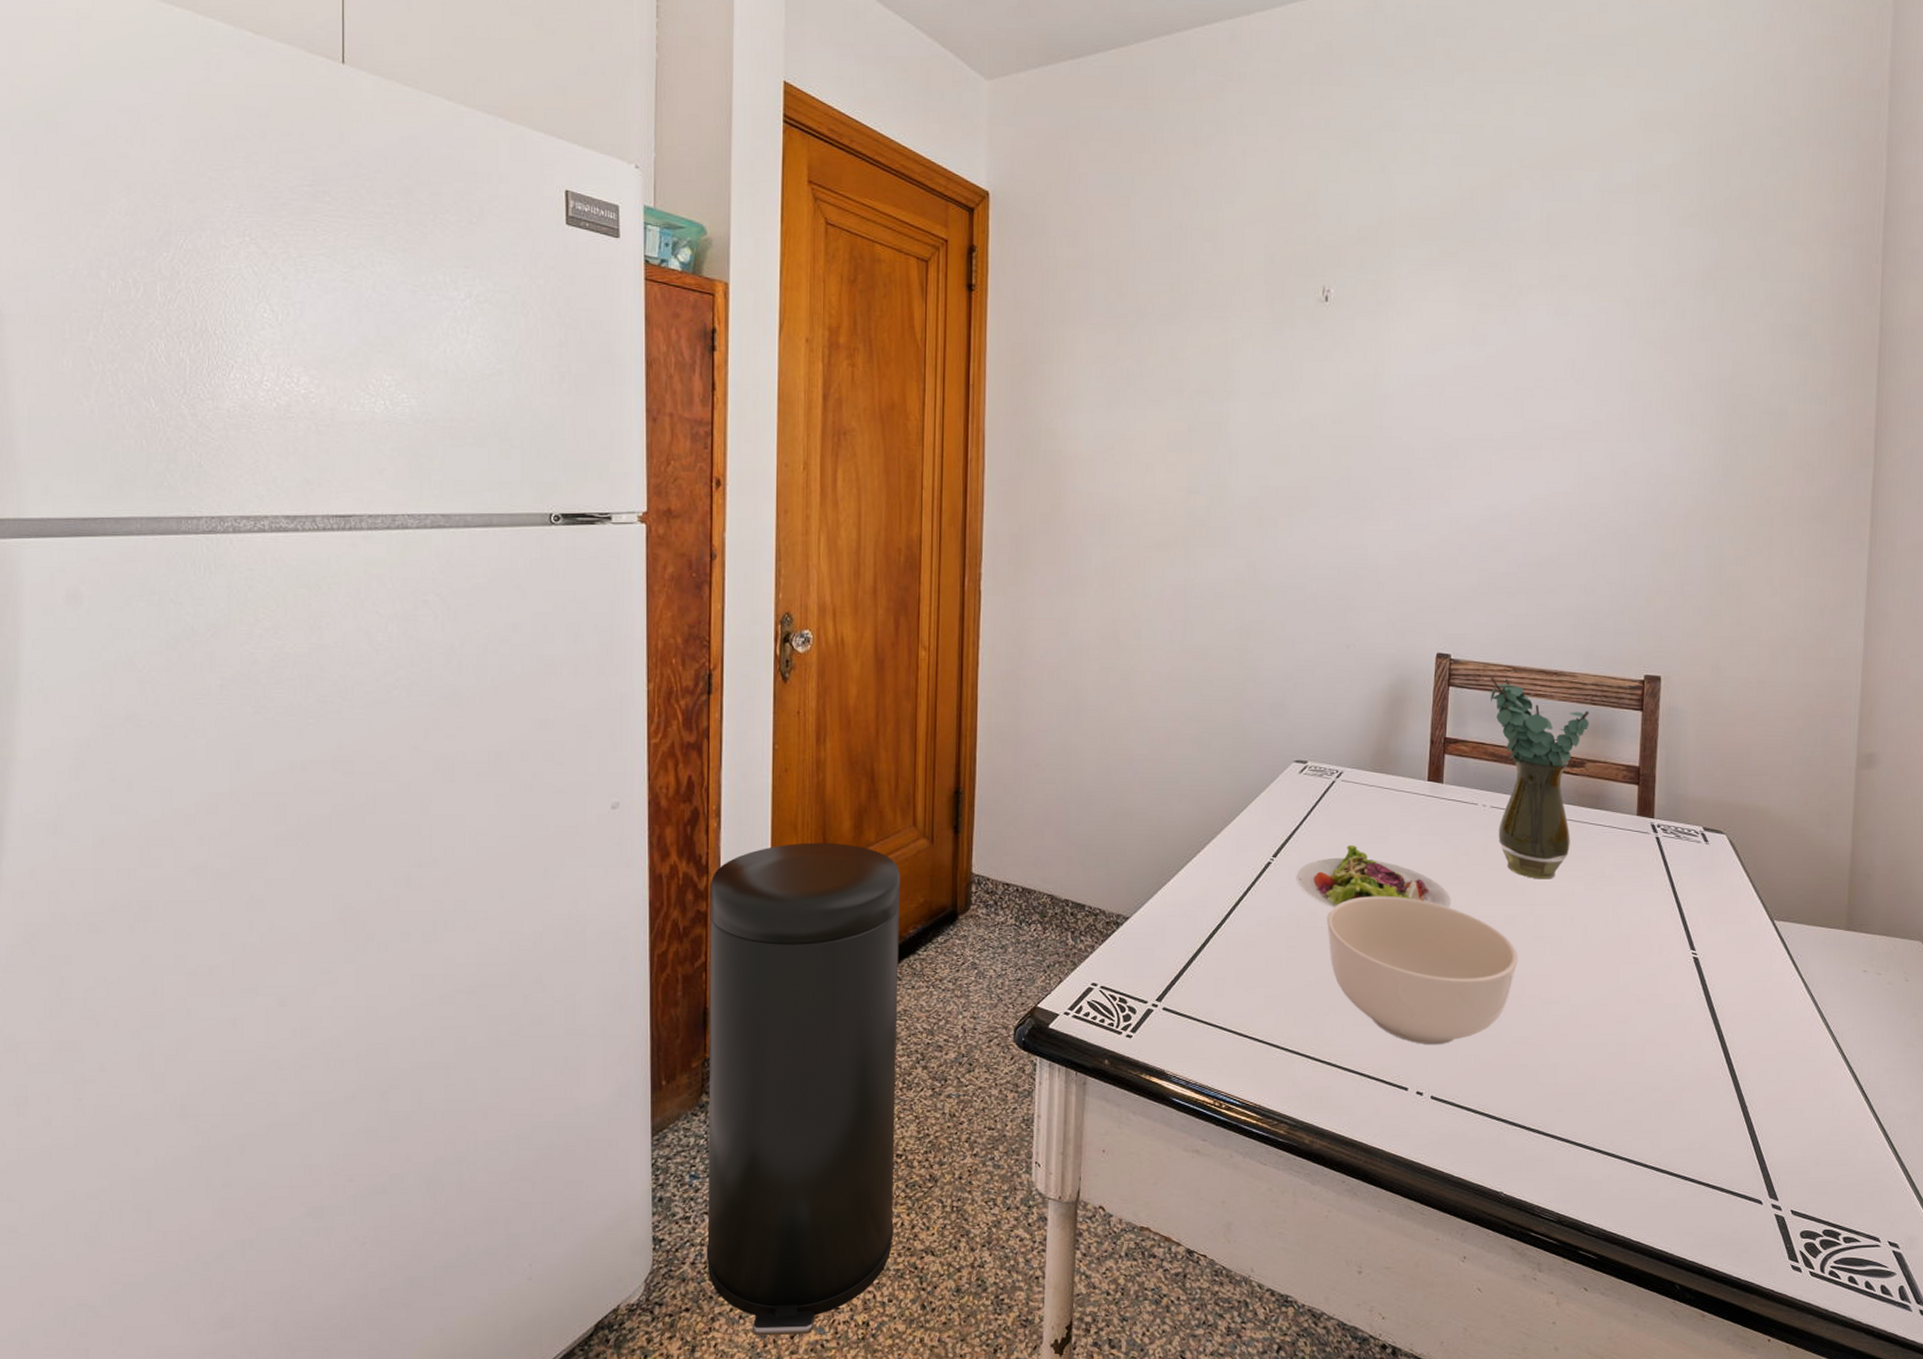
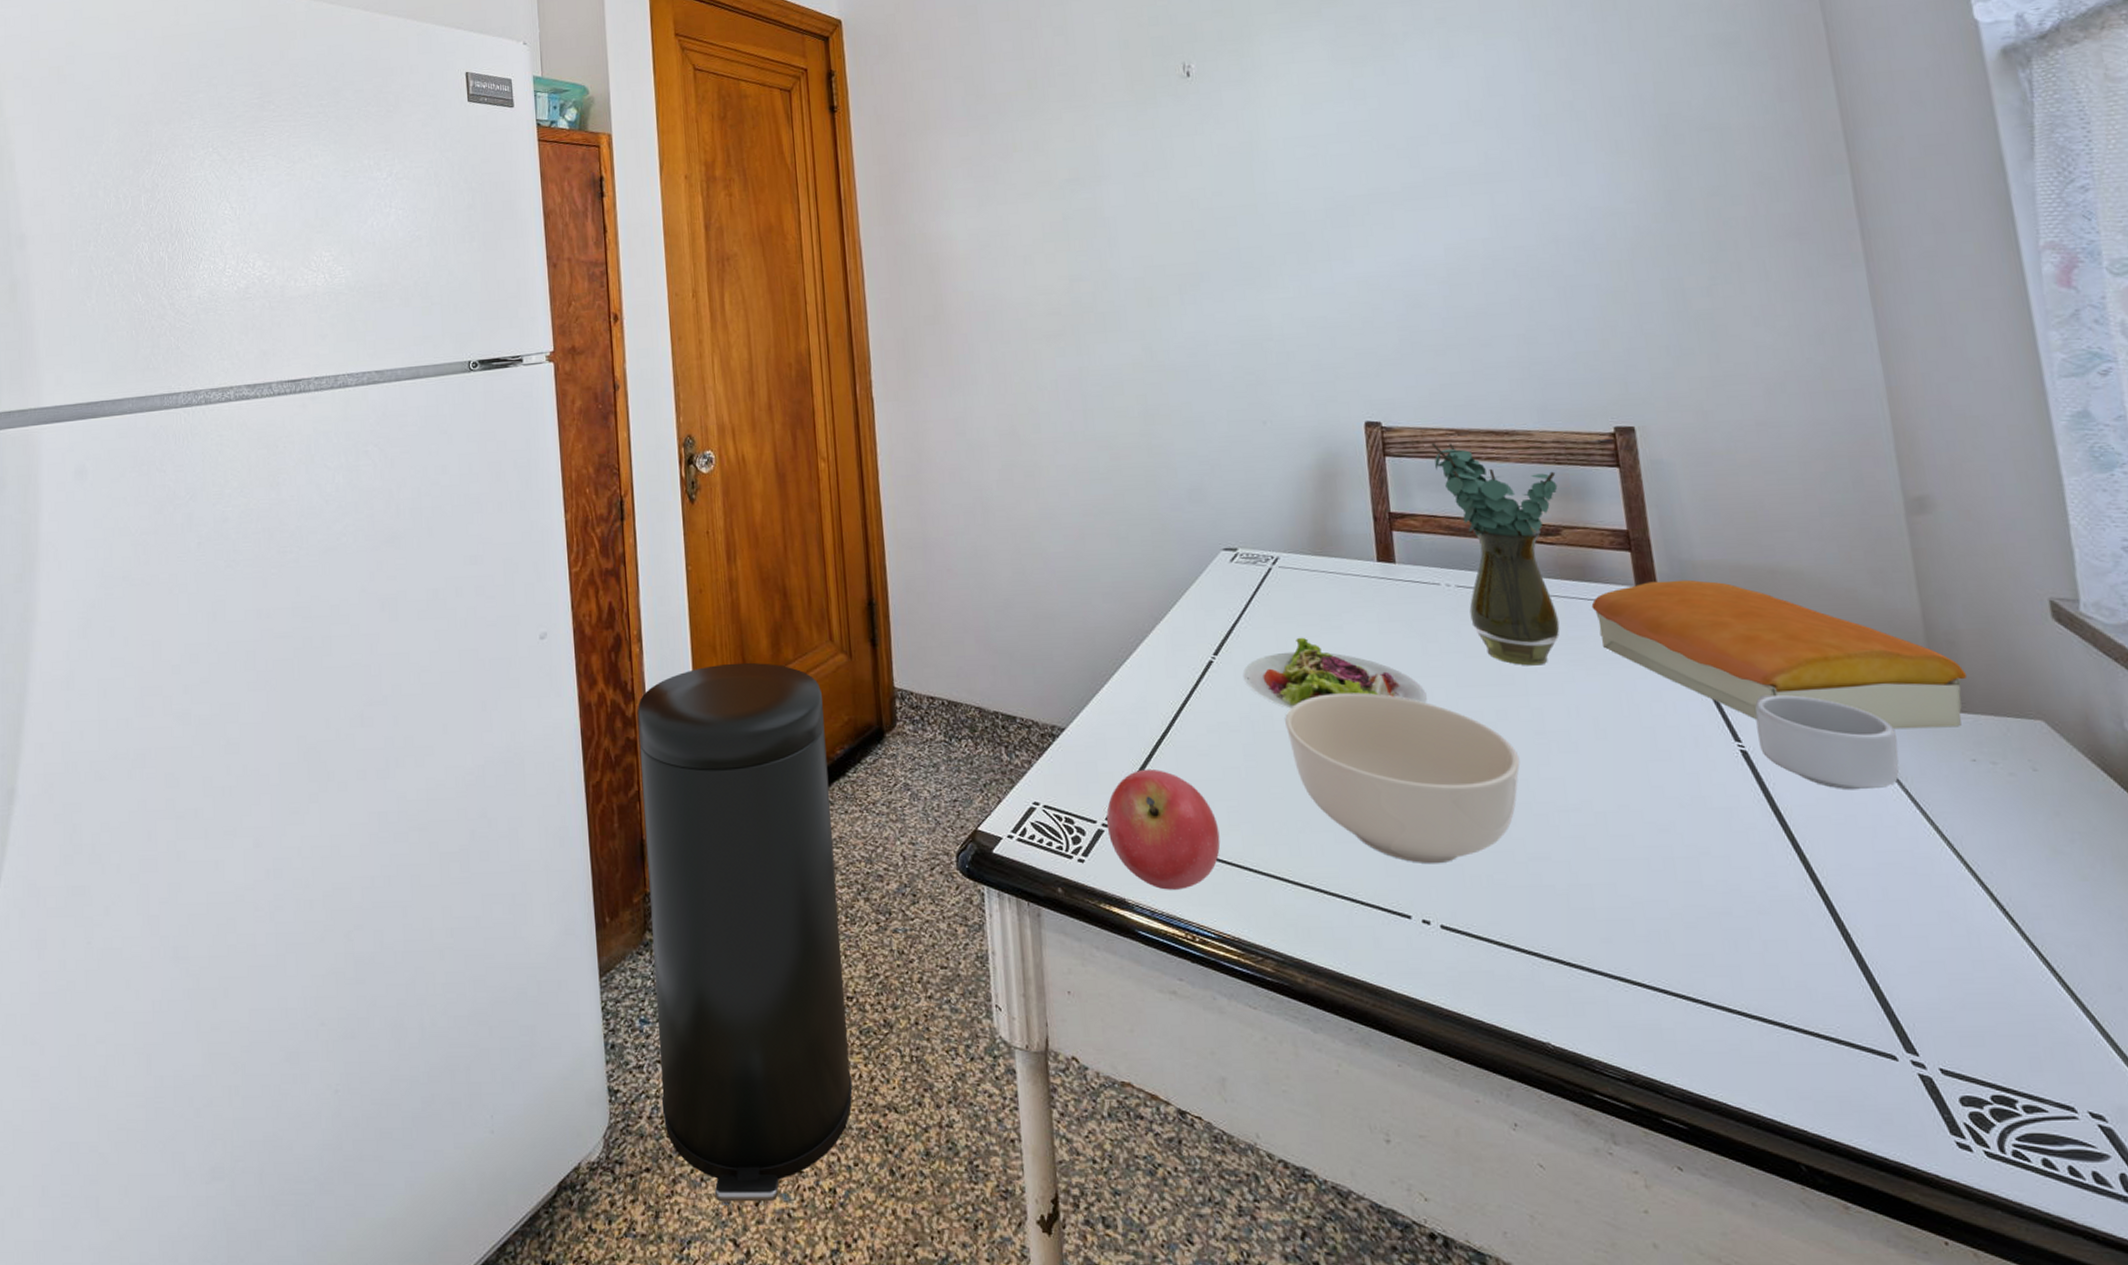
fruit: none [1156,956,1256,1063] -> present [1106,768,1221,890]
bread loaf: none [1598,812,1874,945] -> present [1591,579,1968,730]
mug: none [1709,912,1812,992] -> present [1754,695,1900,790]

